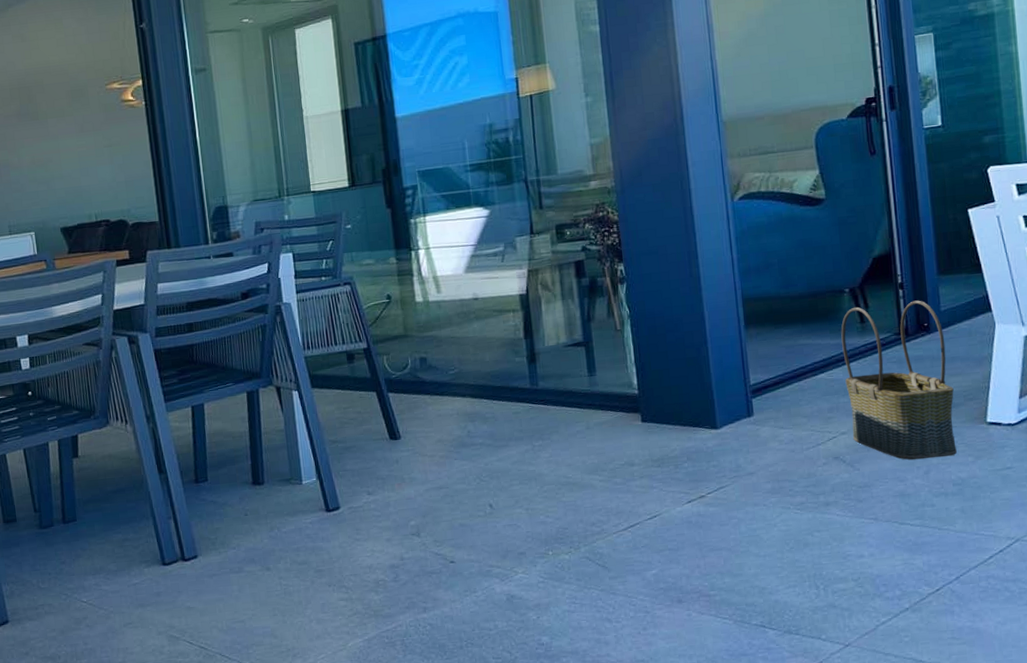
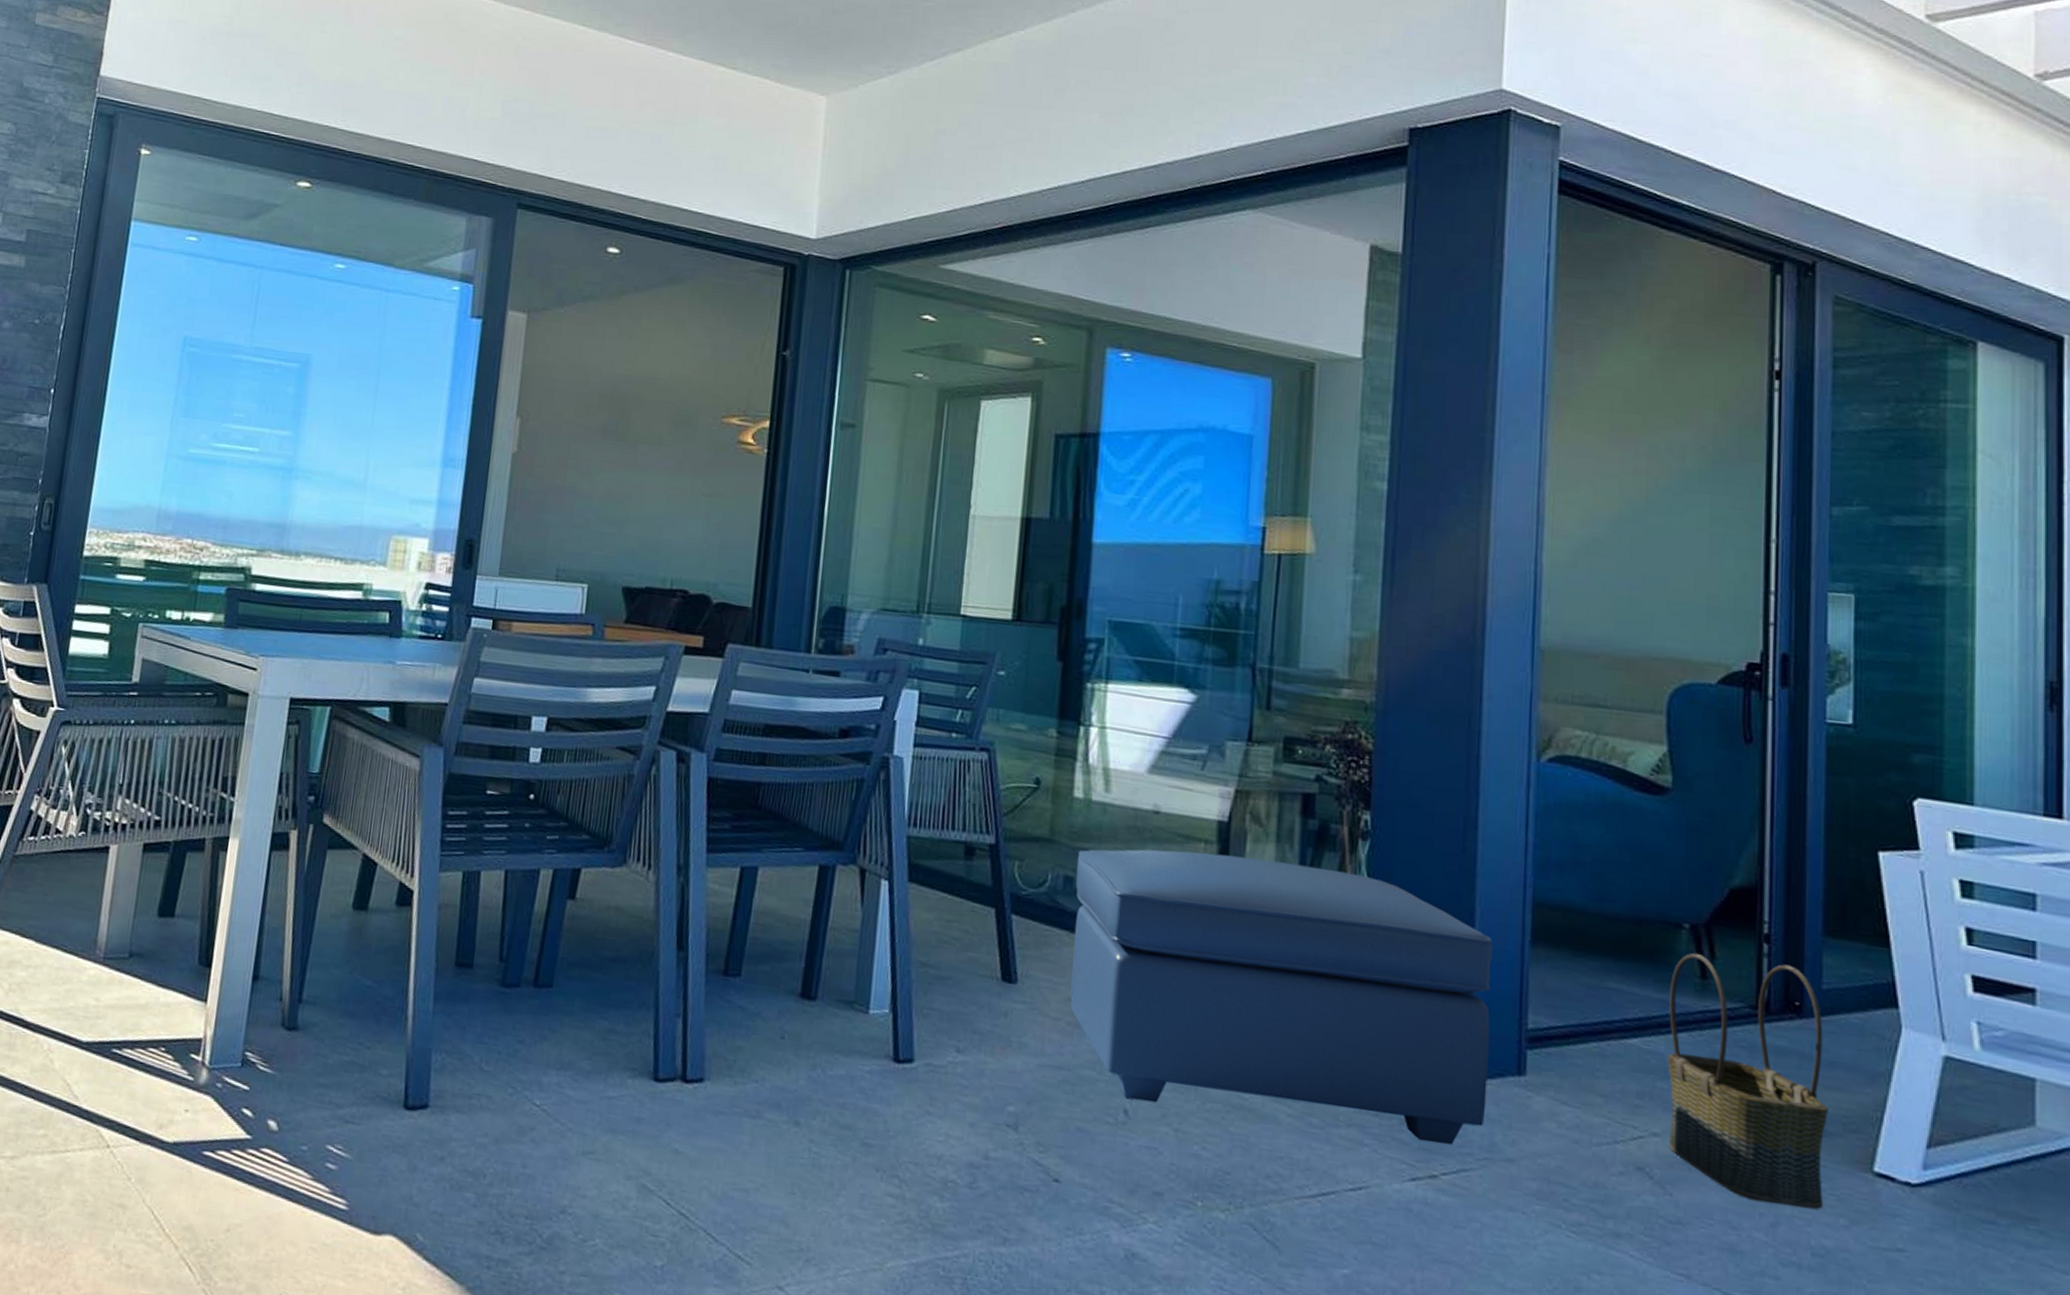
ottoman: none [426,308,731,497] -> present [1070,849,1493,1146]

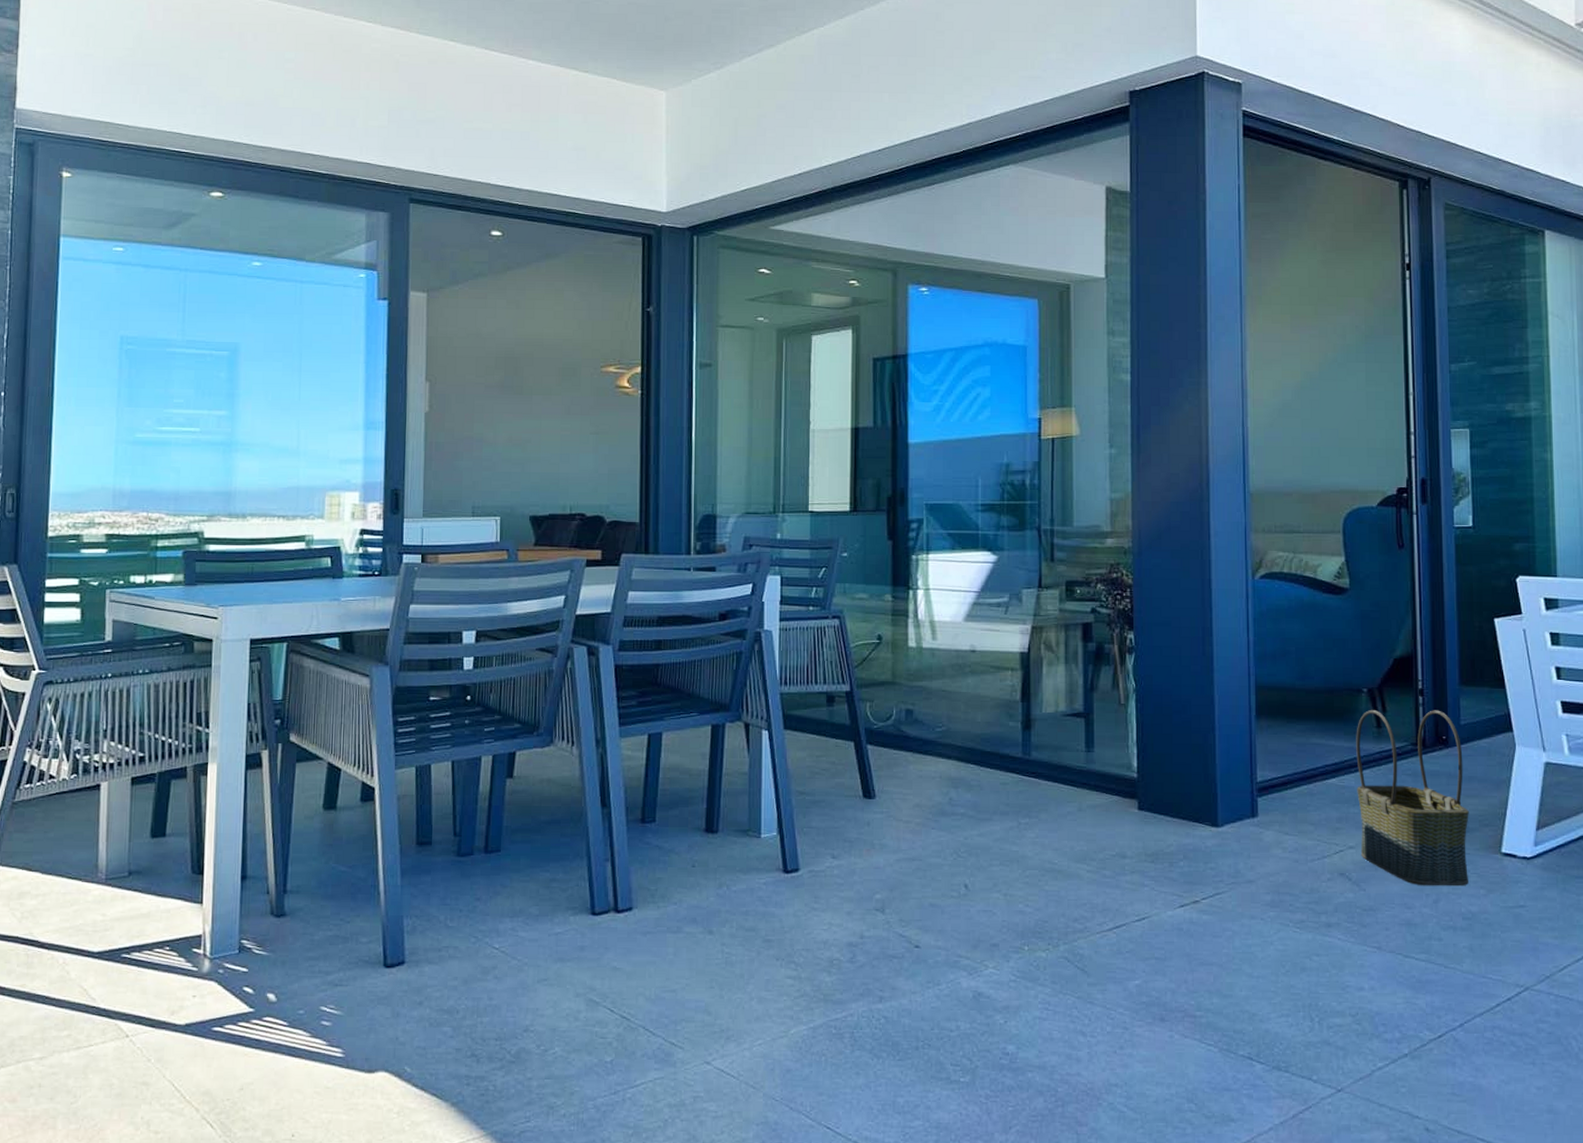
ottoman: present [1070,849,1493,1146] -> none [914,678,1231,877]

